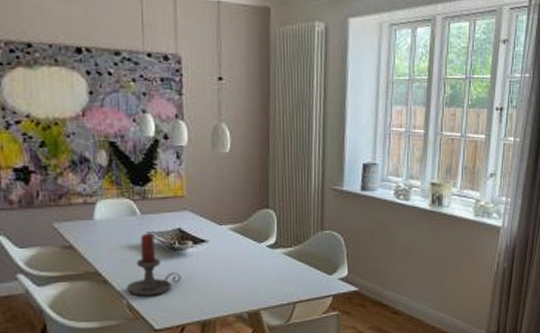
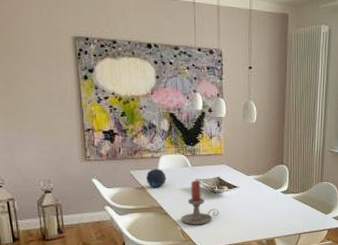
decorative orb: none [75,218,106,245] -> present [145,168,166,188]

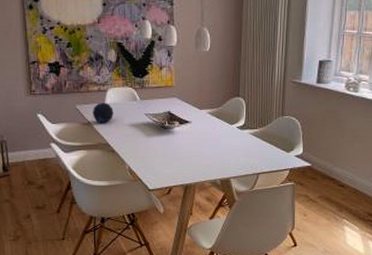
candle holder: present [181,180,219,225] -> none [129,115,170,163]

